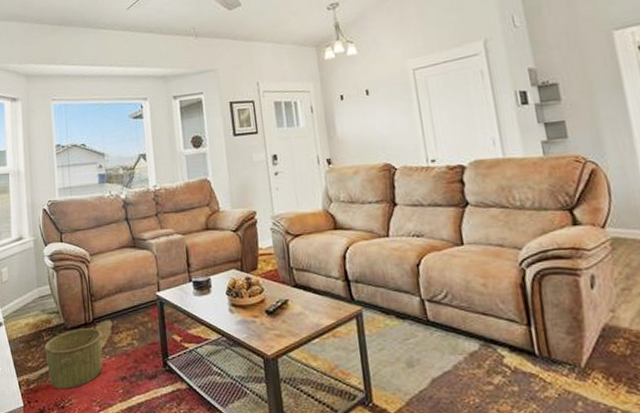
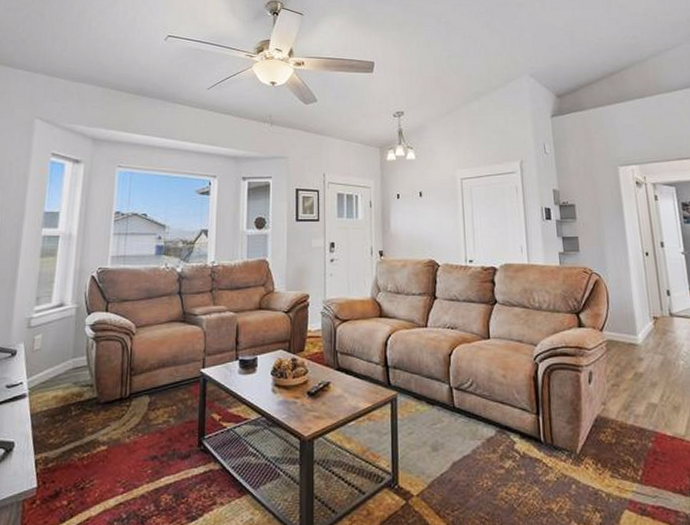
basket: present [44,326,102,389] -> none [71,402,137,469]

